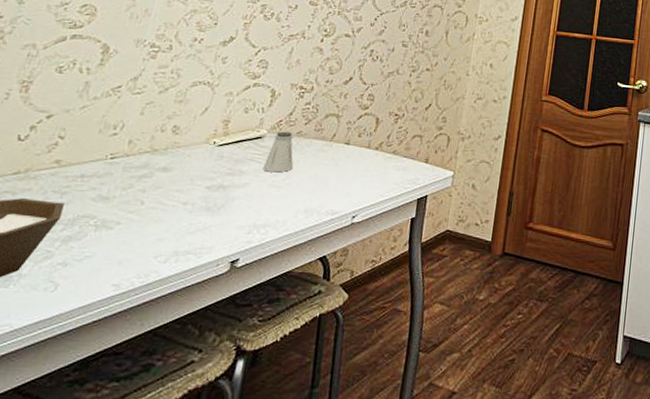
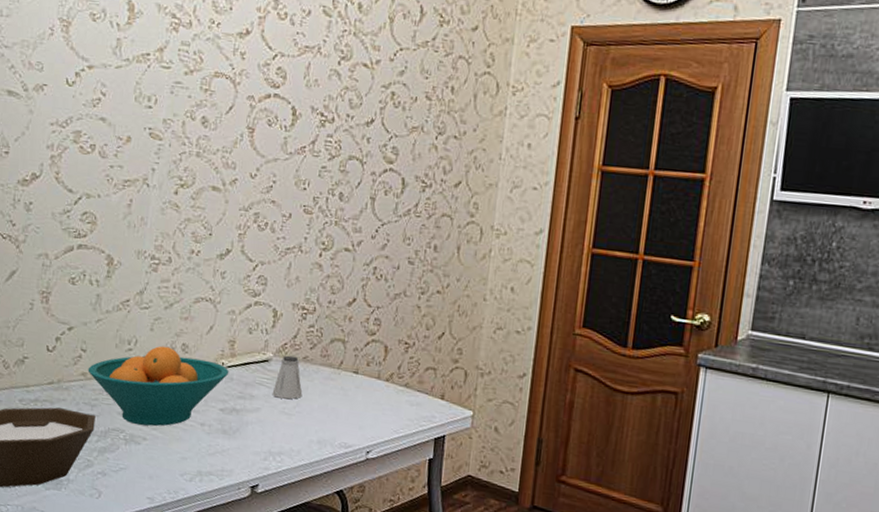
fruit bowl: none [63,129,220,210] -> present [88,346,229,427]

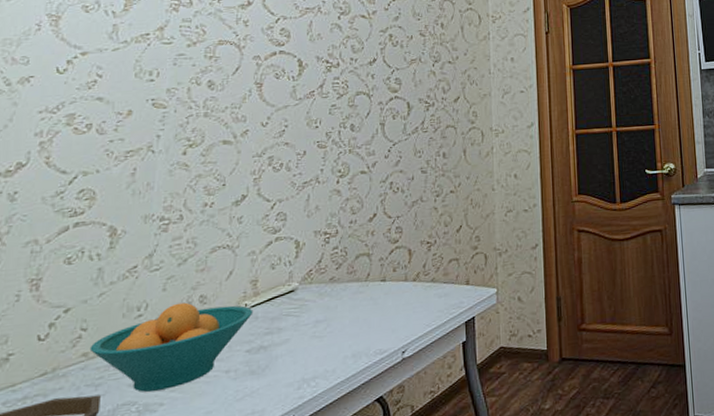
saltshaker: present [272,355,303,400] -> none [301,279,332,324]

